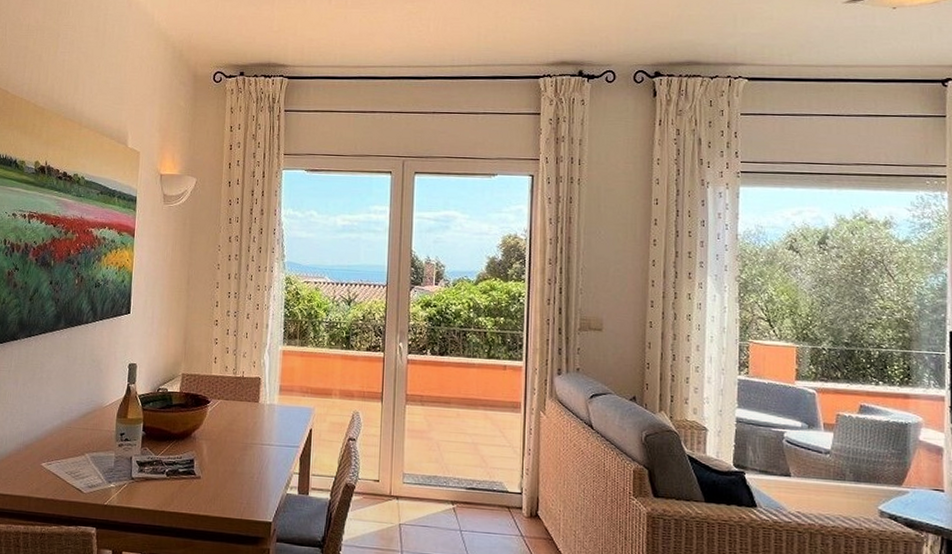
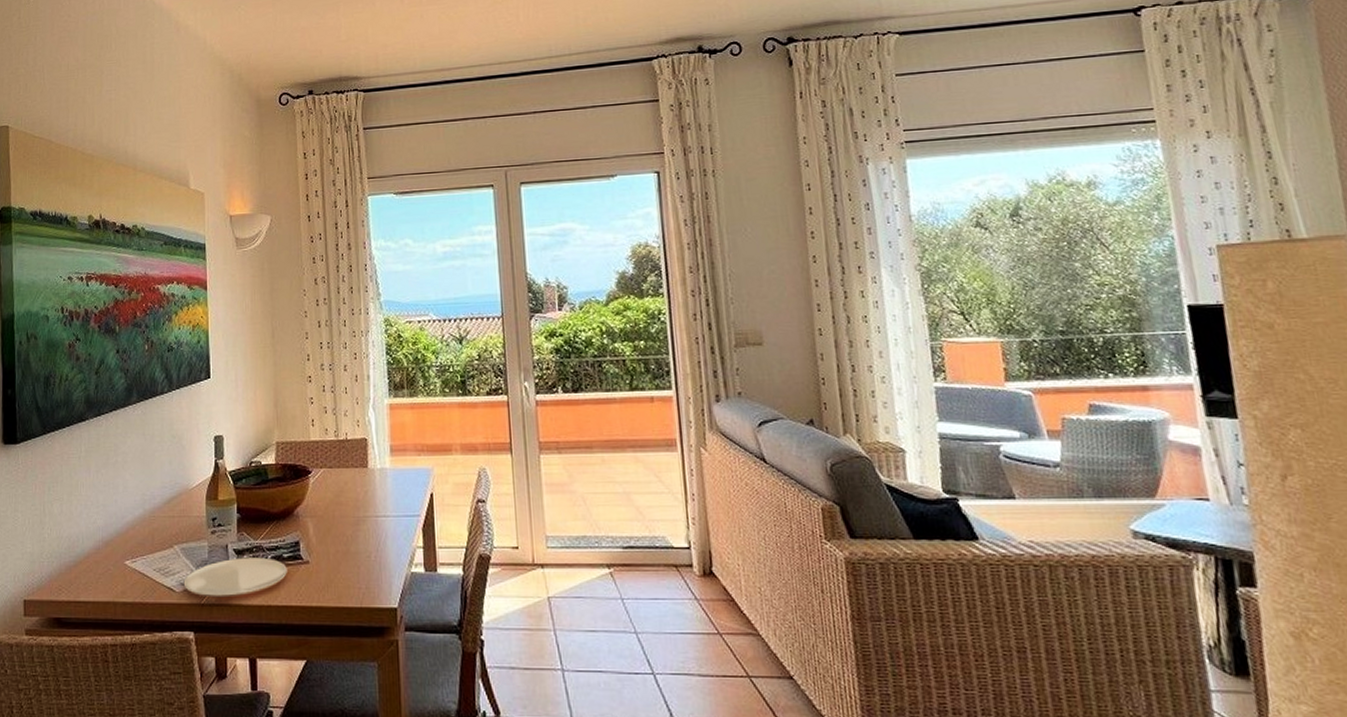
plate: none [90,468,181,502] -> present [183,557,287,597]

